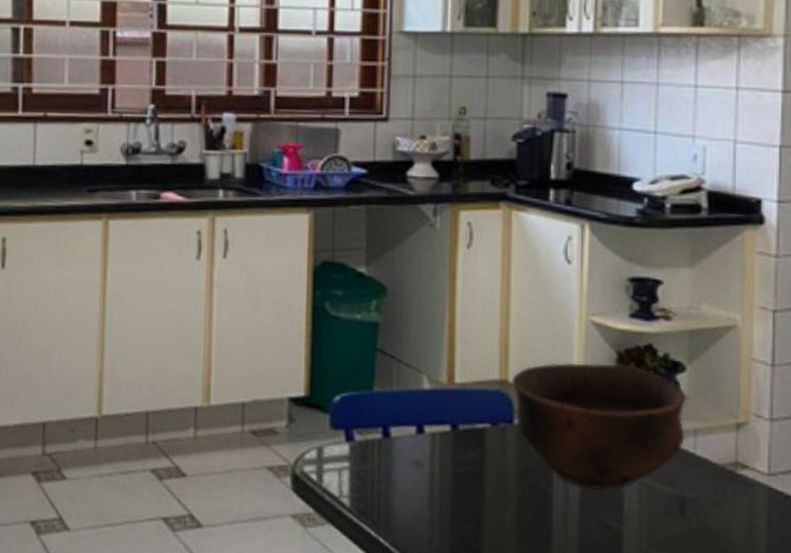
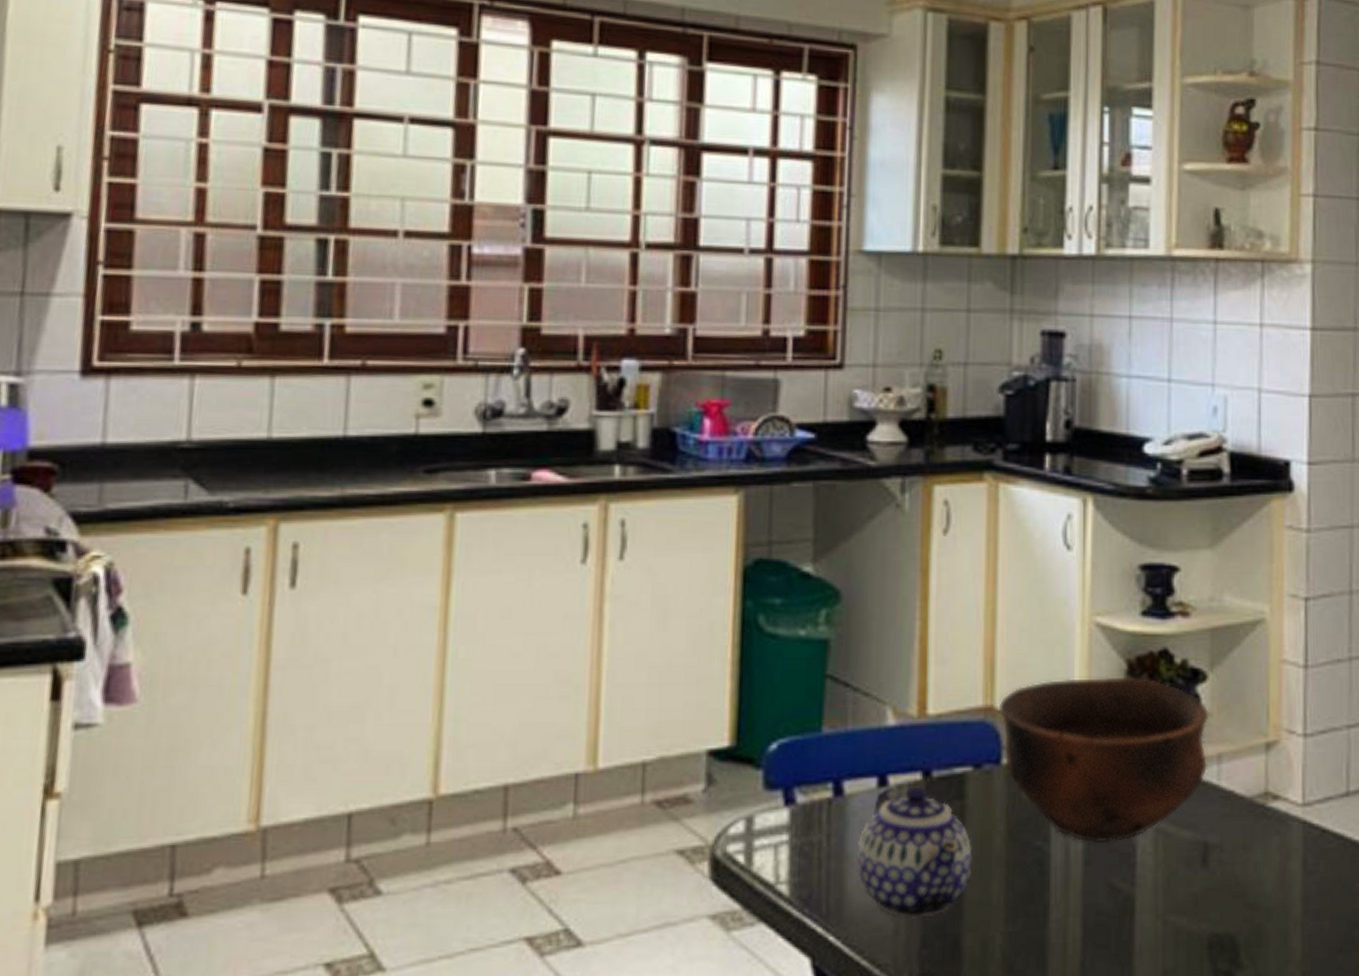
teapot: none [400,434,490,532] -> present [856,786,971,918]

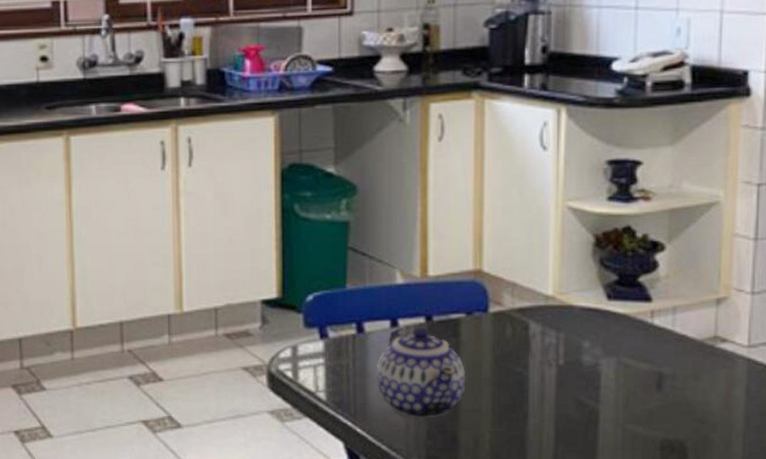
bowl: present [998,676,1210,844] -> none [486,247,667,371]

